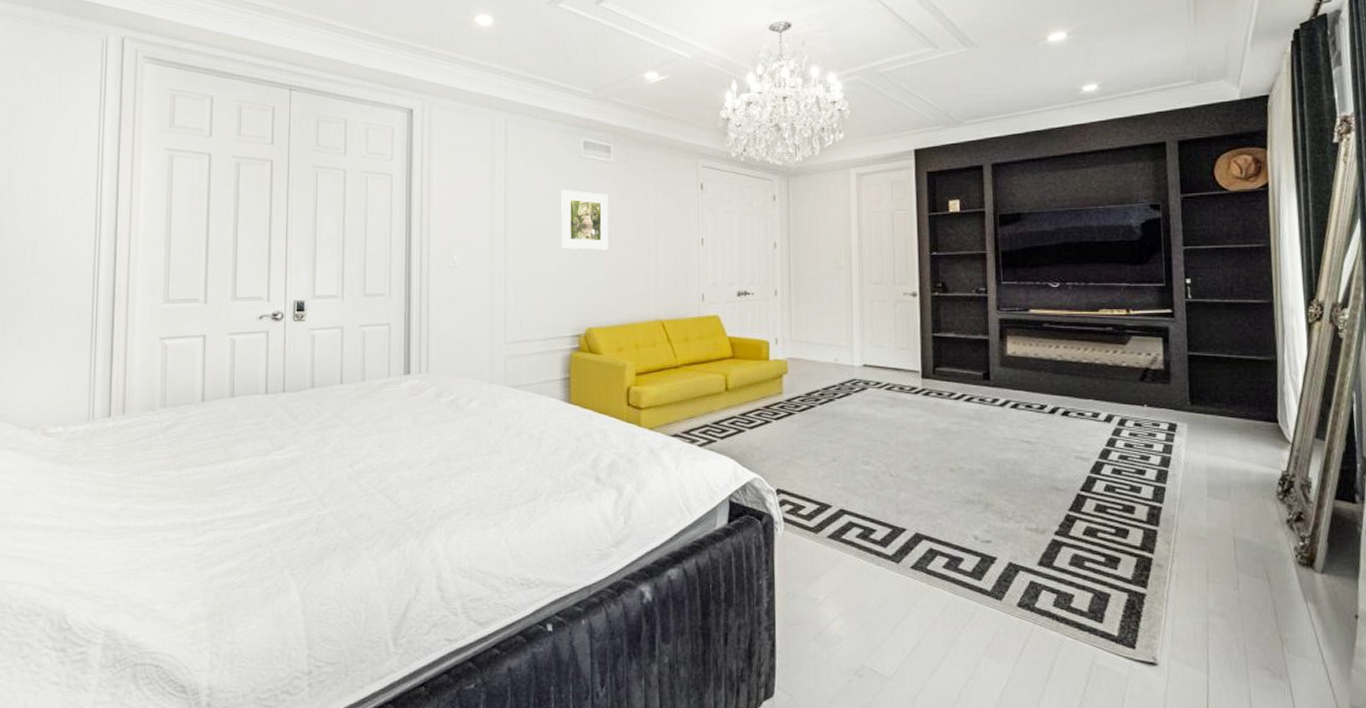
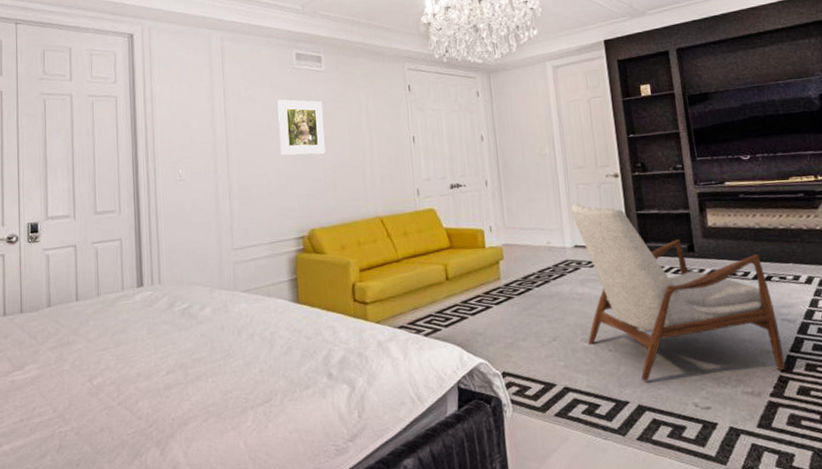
armchair: none [863,320,1075,509] -> present [570,203,786,380]

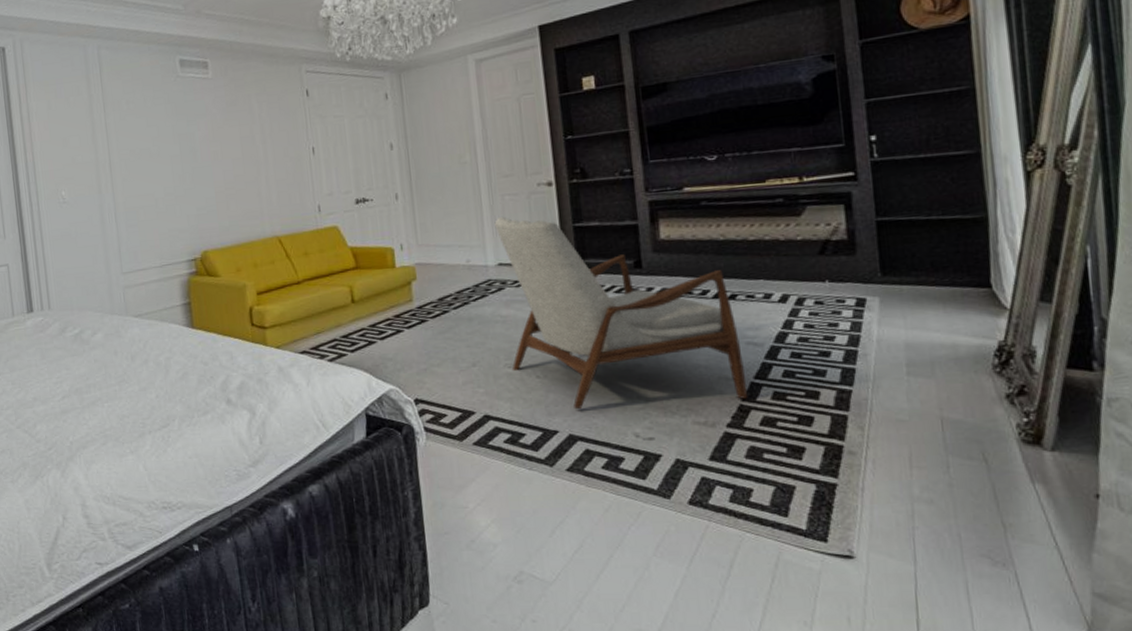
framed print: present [277,99,326,156] -> none [161,111,216,173]

